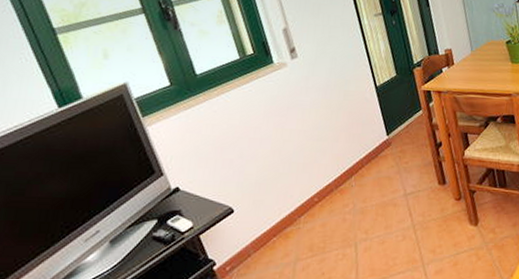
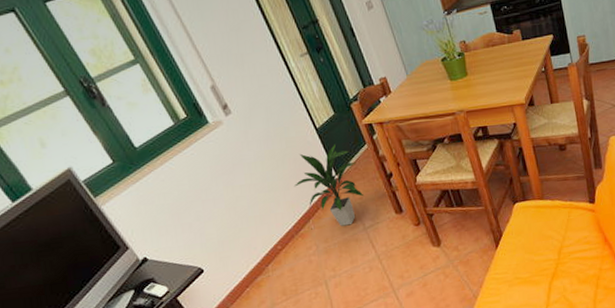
indoor plant: none [343,105,411,189] -> present [293,145,365,226]

